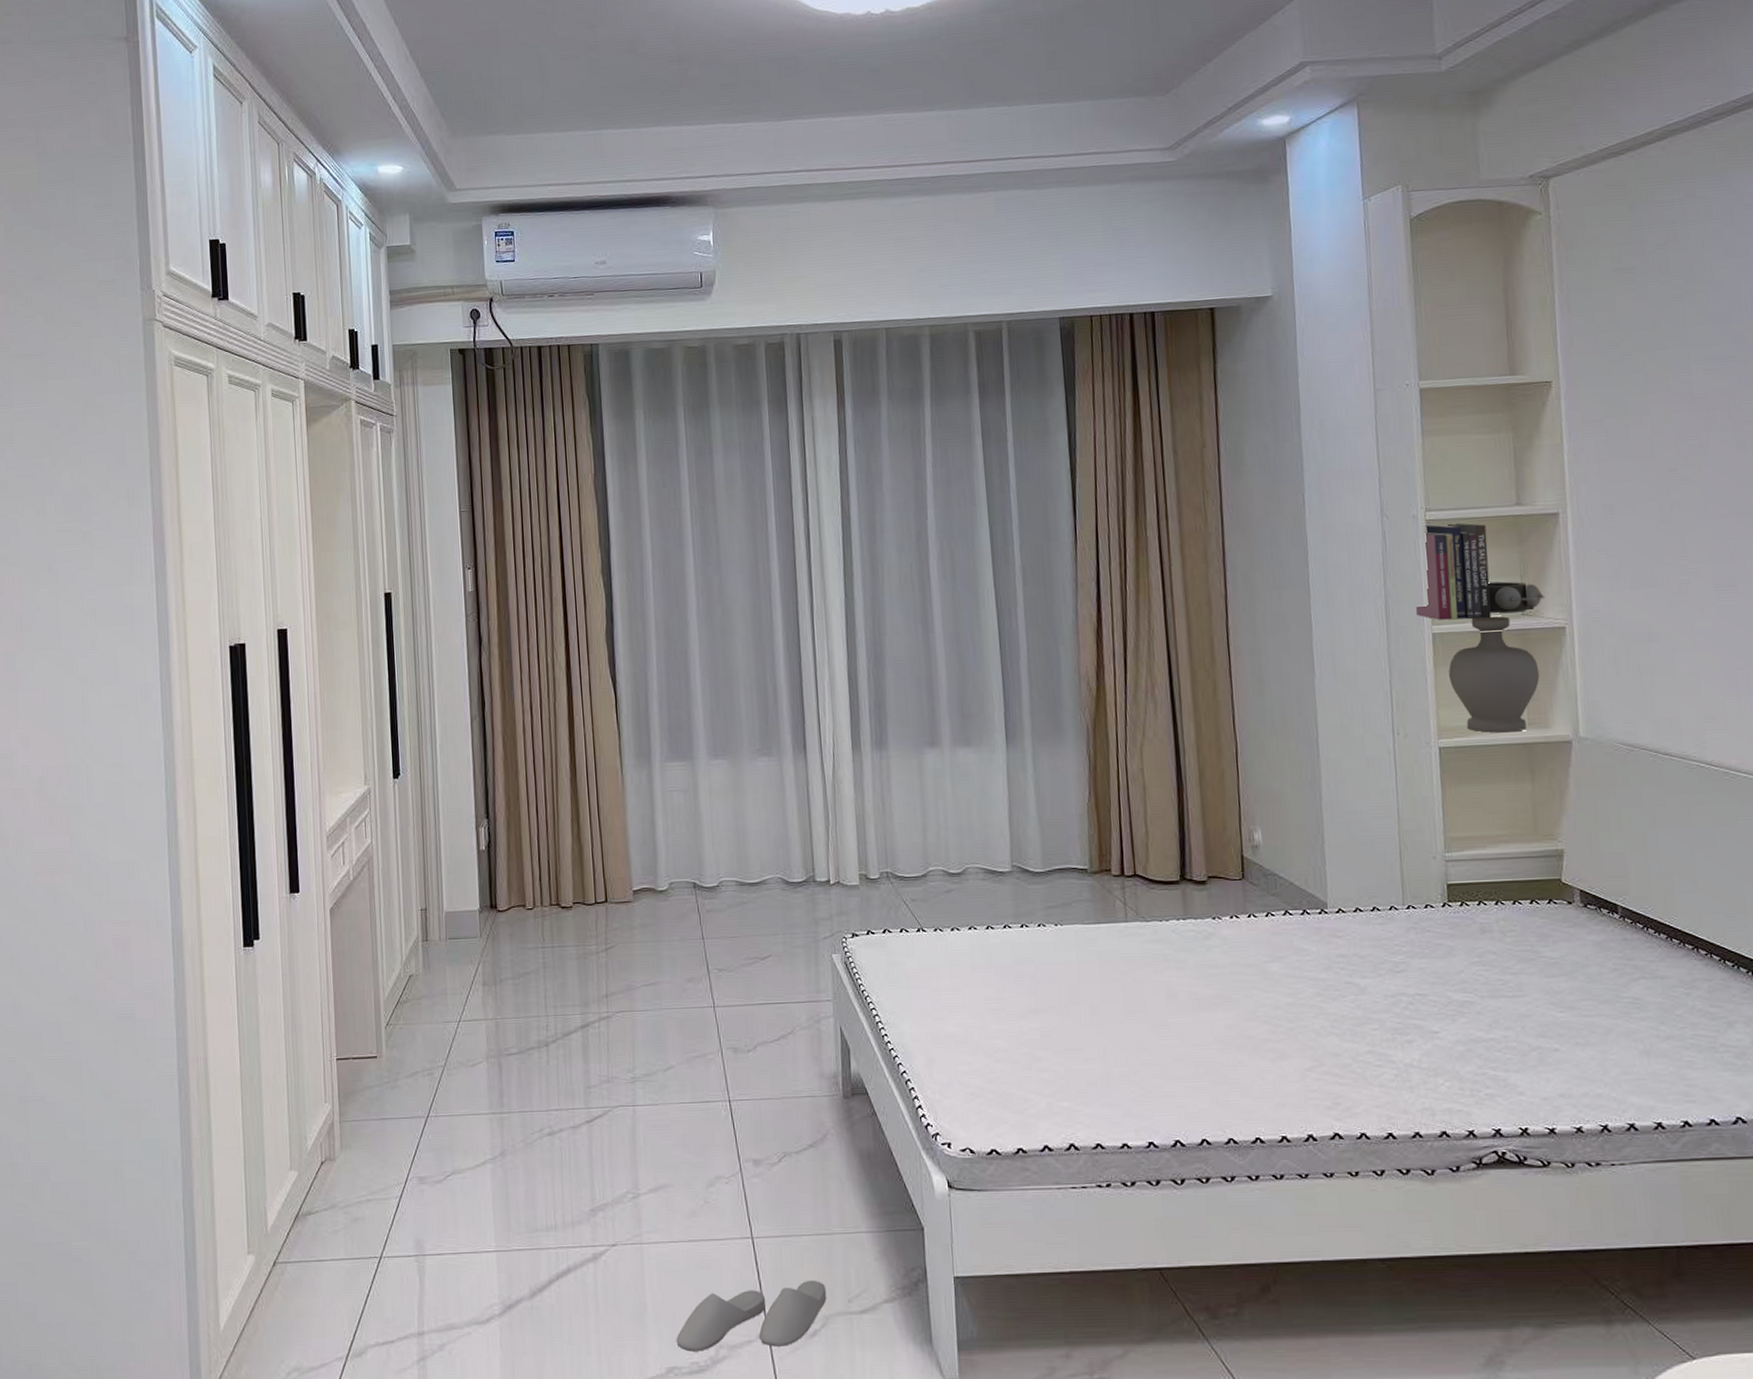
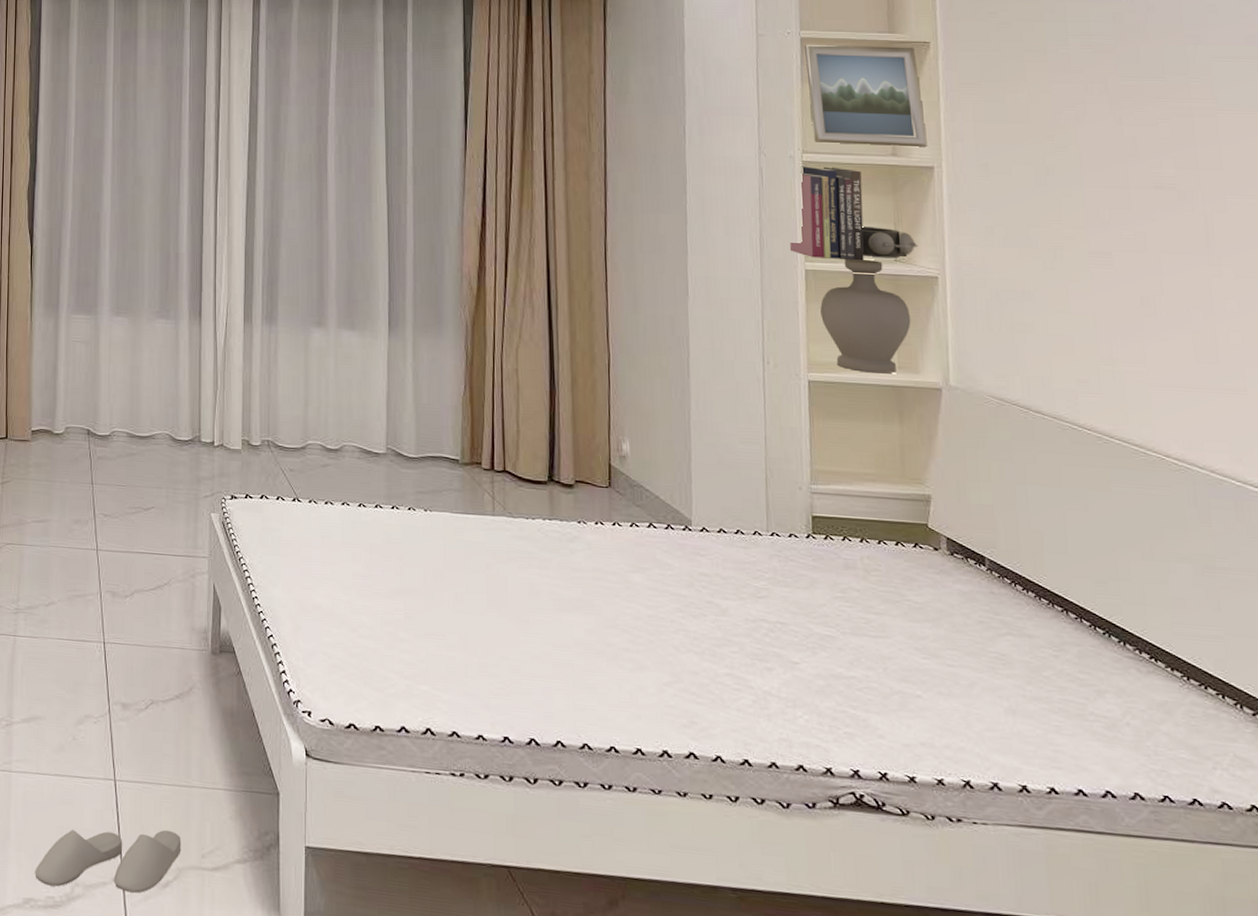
picture frame: none [1423,389,1552,499] -> present [804,44,927,148]

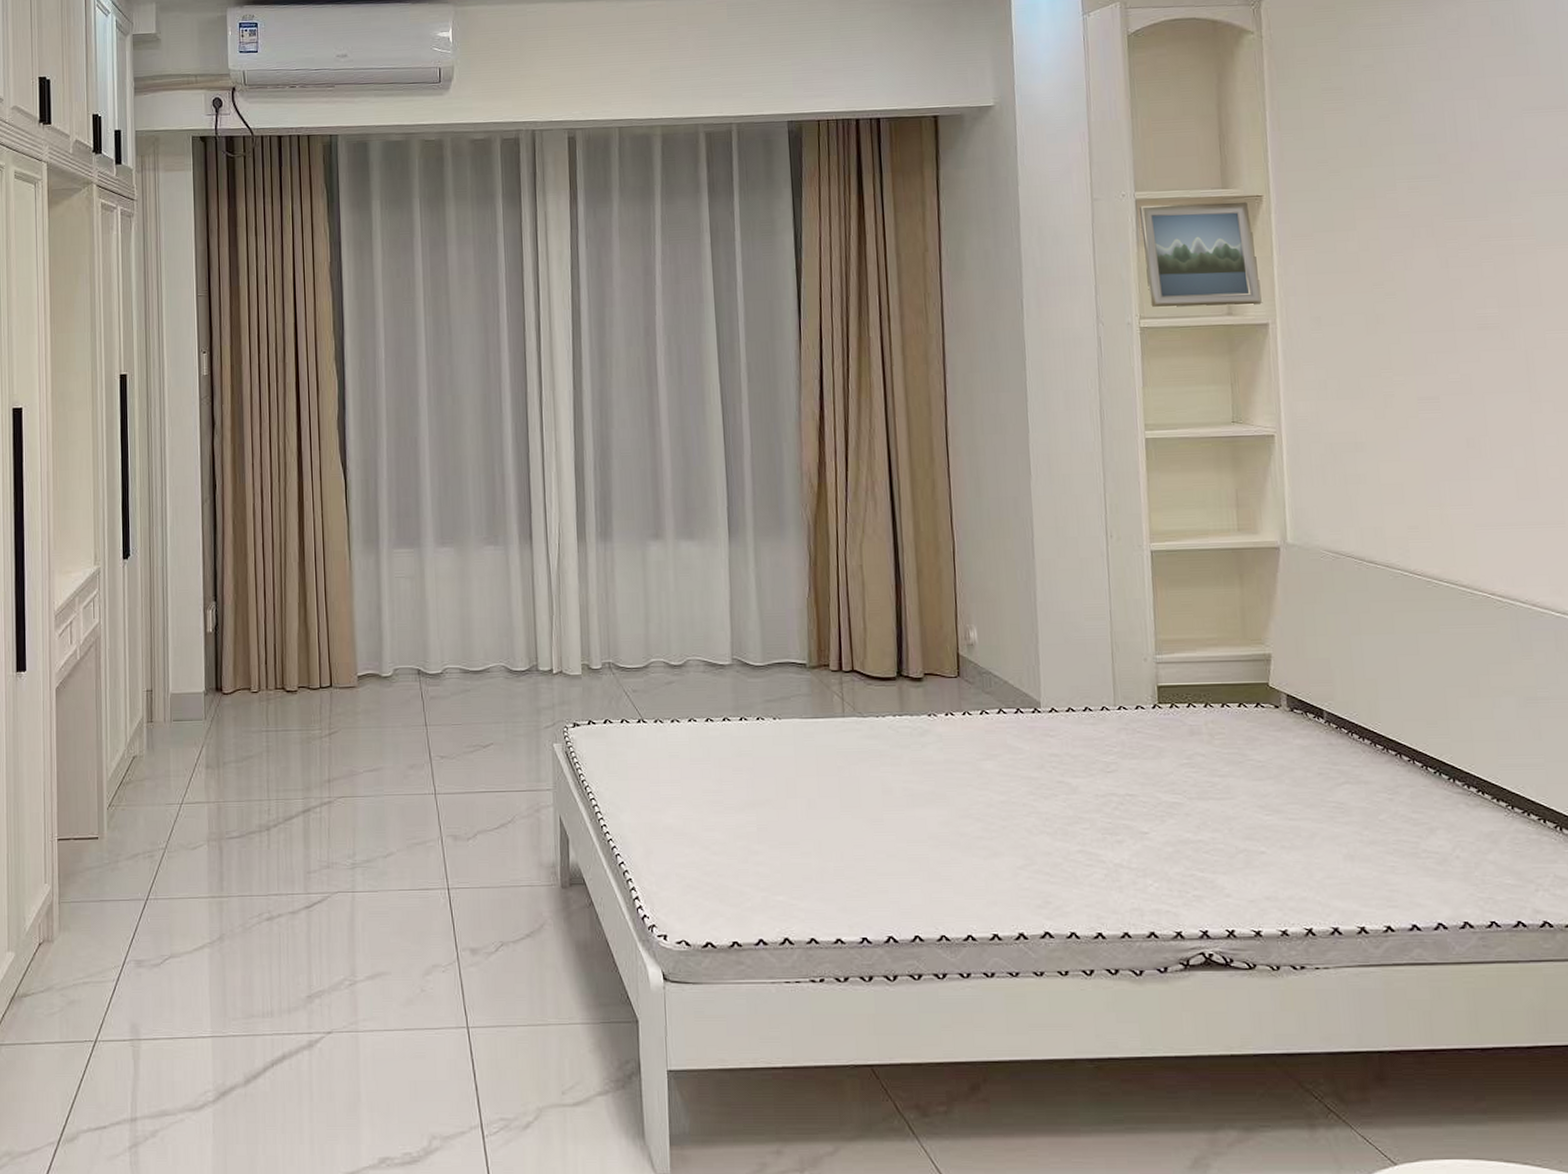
slippers: present [35,829,182,893] -> none [389,1071,541,1142]
books: present [790,166,864,261] -> none [1130,331,1203,426]
decorative vase: present [820,259,911,374] -> none [1161,422,1249,538]
alarm clock: present [861,226,918,258] -> none [1199,389,1255,420]

